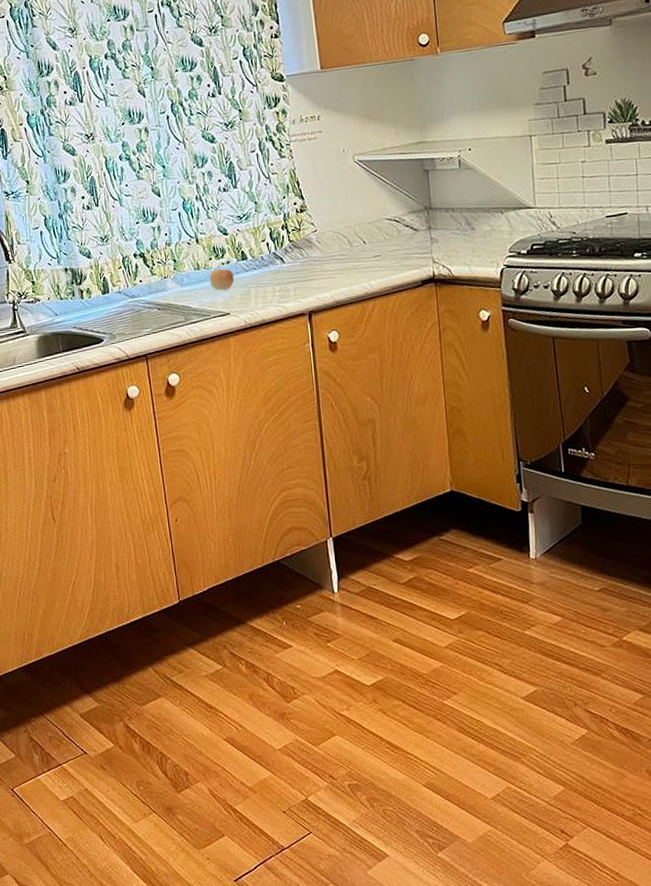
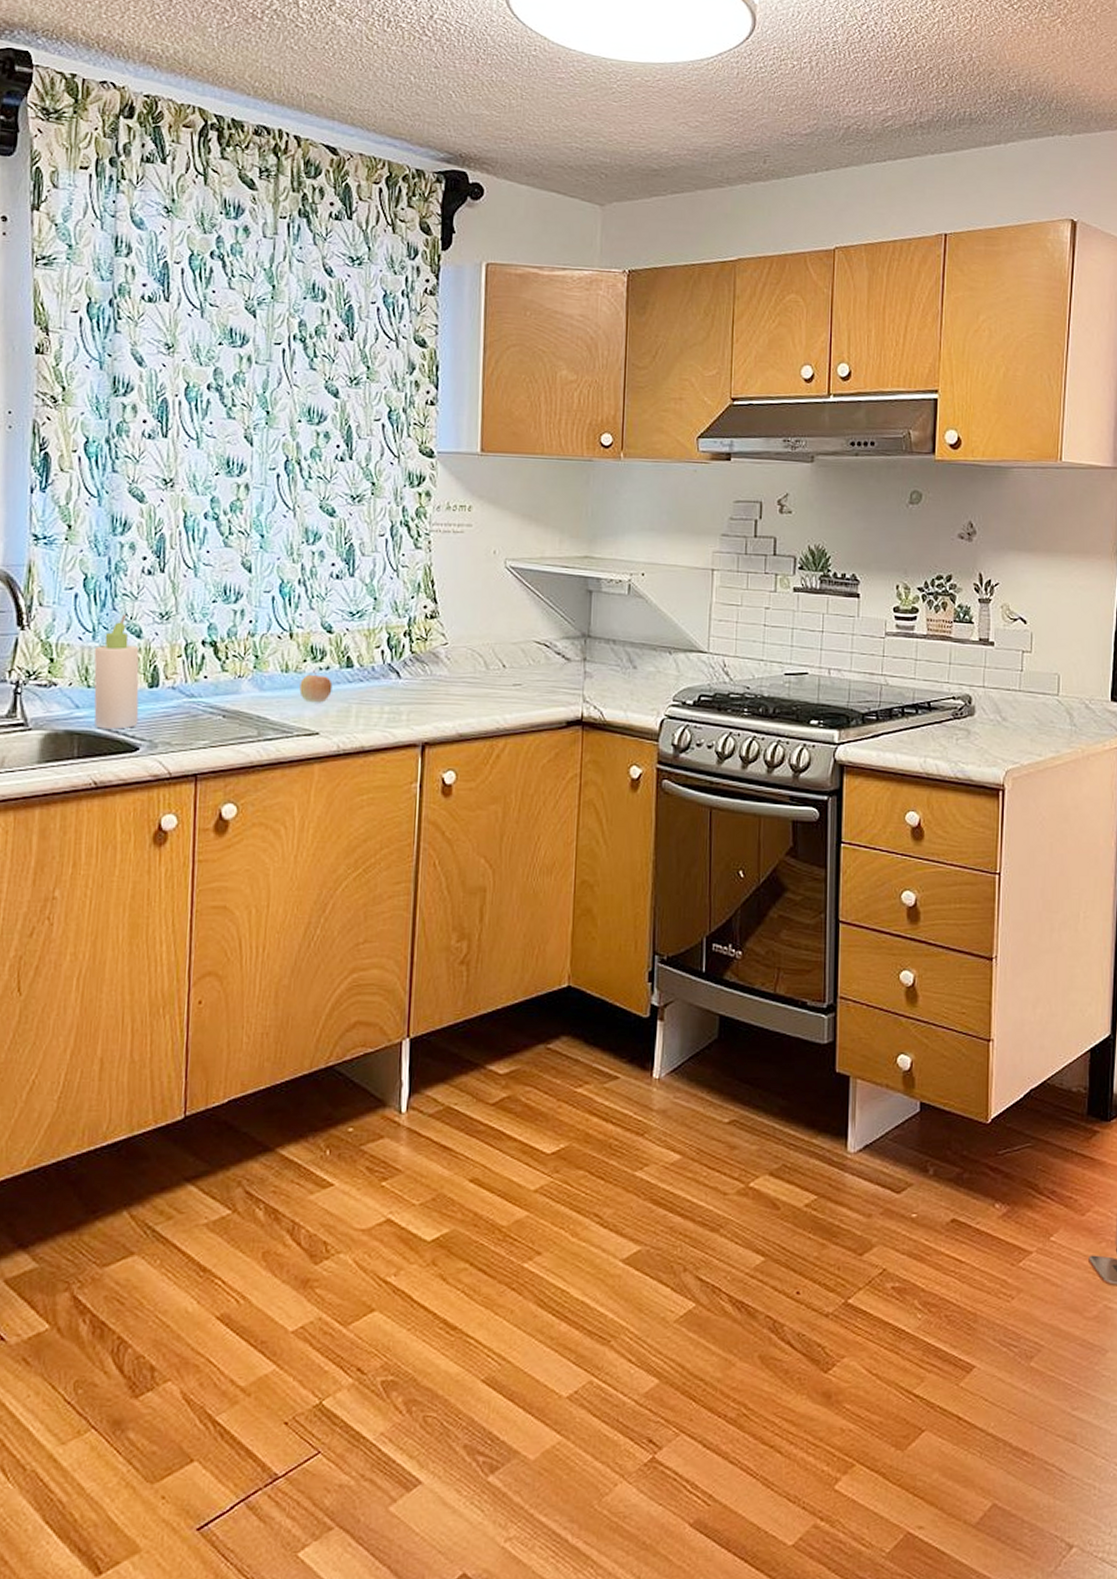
bottle: none [60,242,100,329] -> present [93,614,139,730]

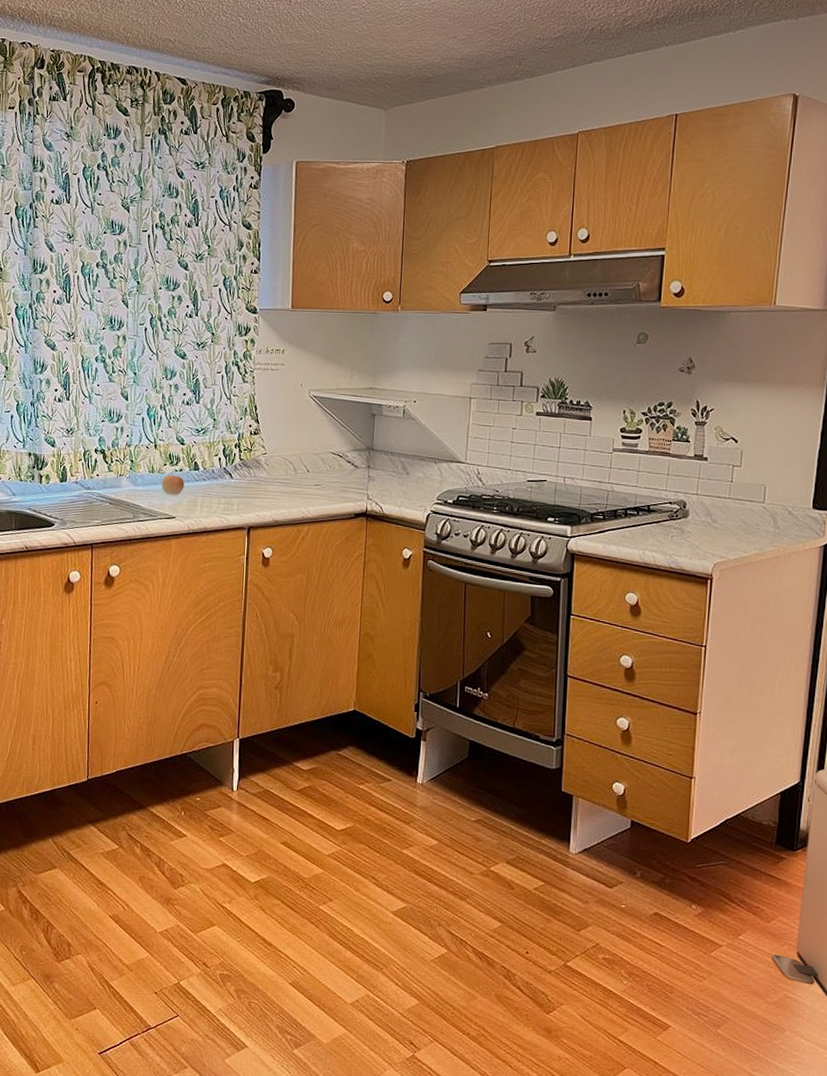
bottle: present [93,614,139,730] -> none [24,430,54,511]

